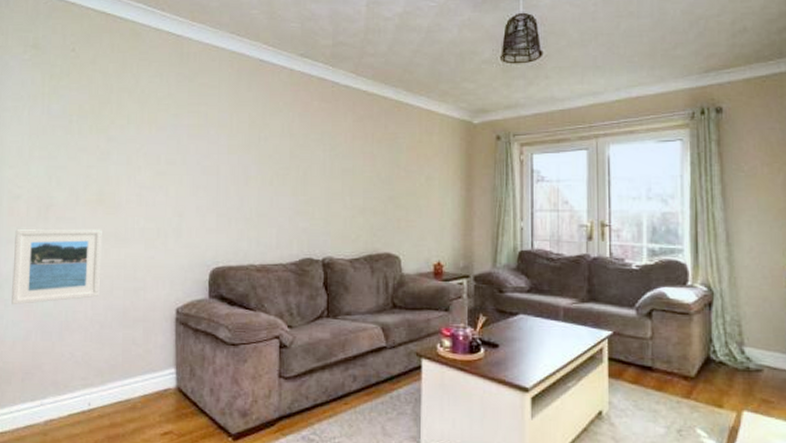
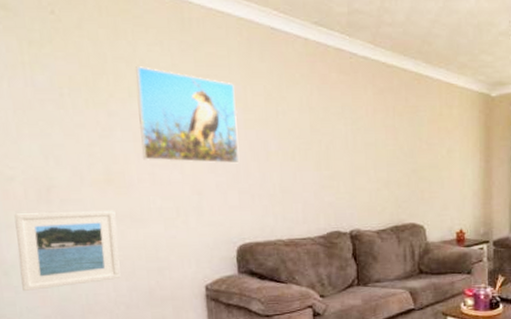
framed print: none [132,96,223,187] -> present [136,66,239,164]

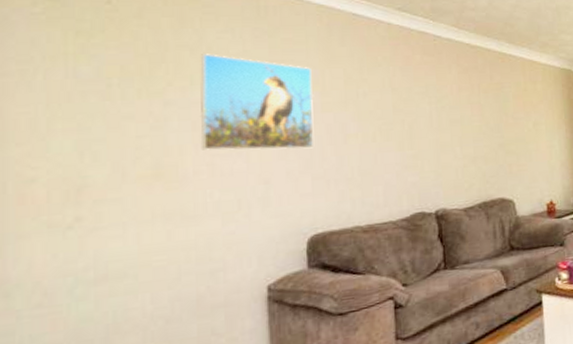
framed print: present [14,210,121,291] -> none [27,207,163,315]

